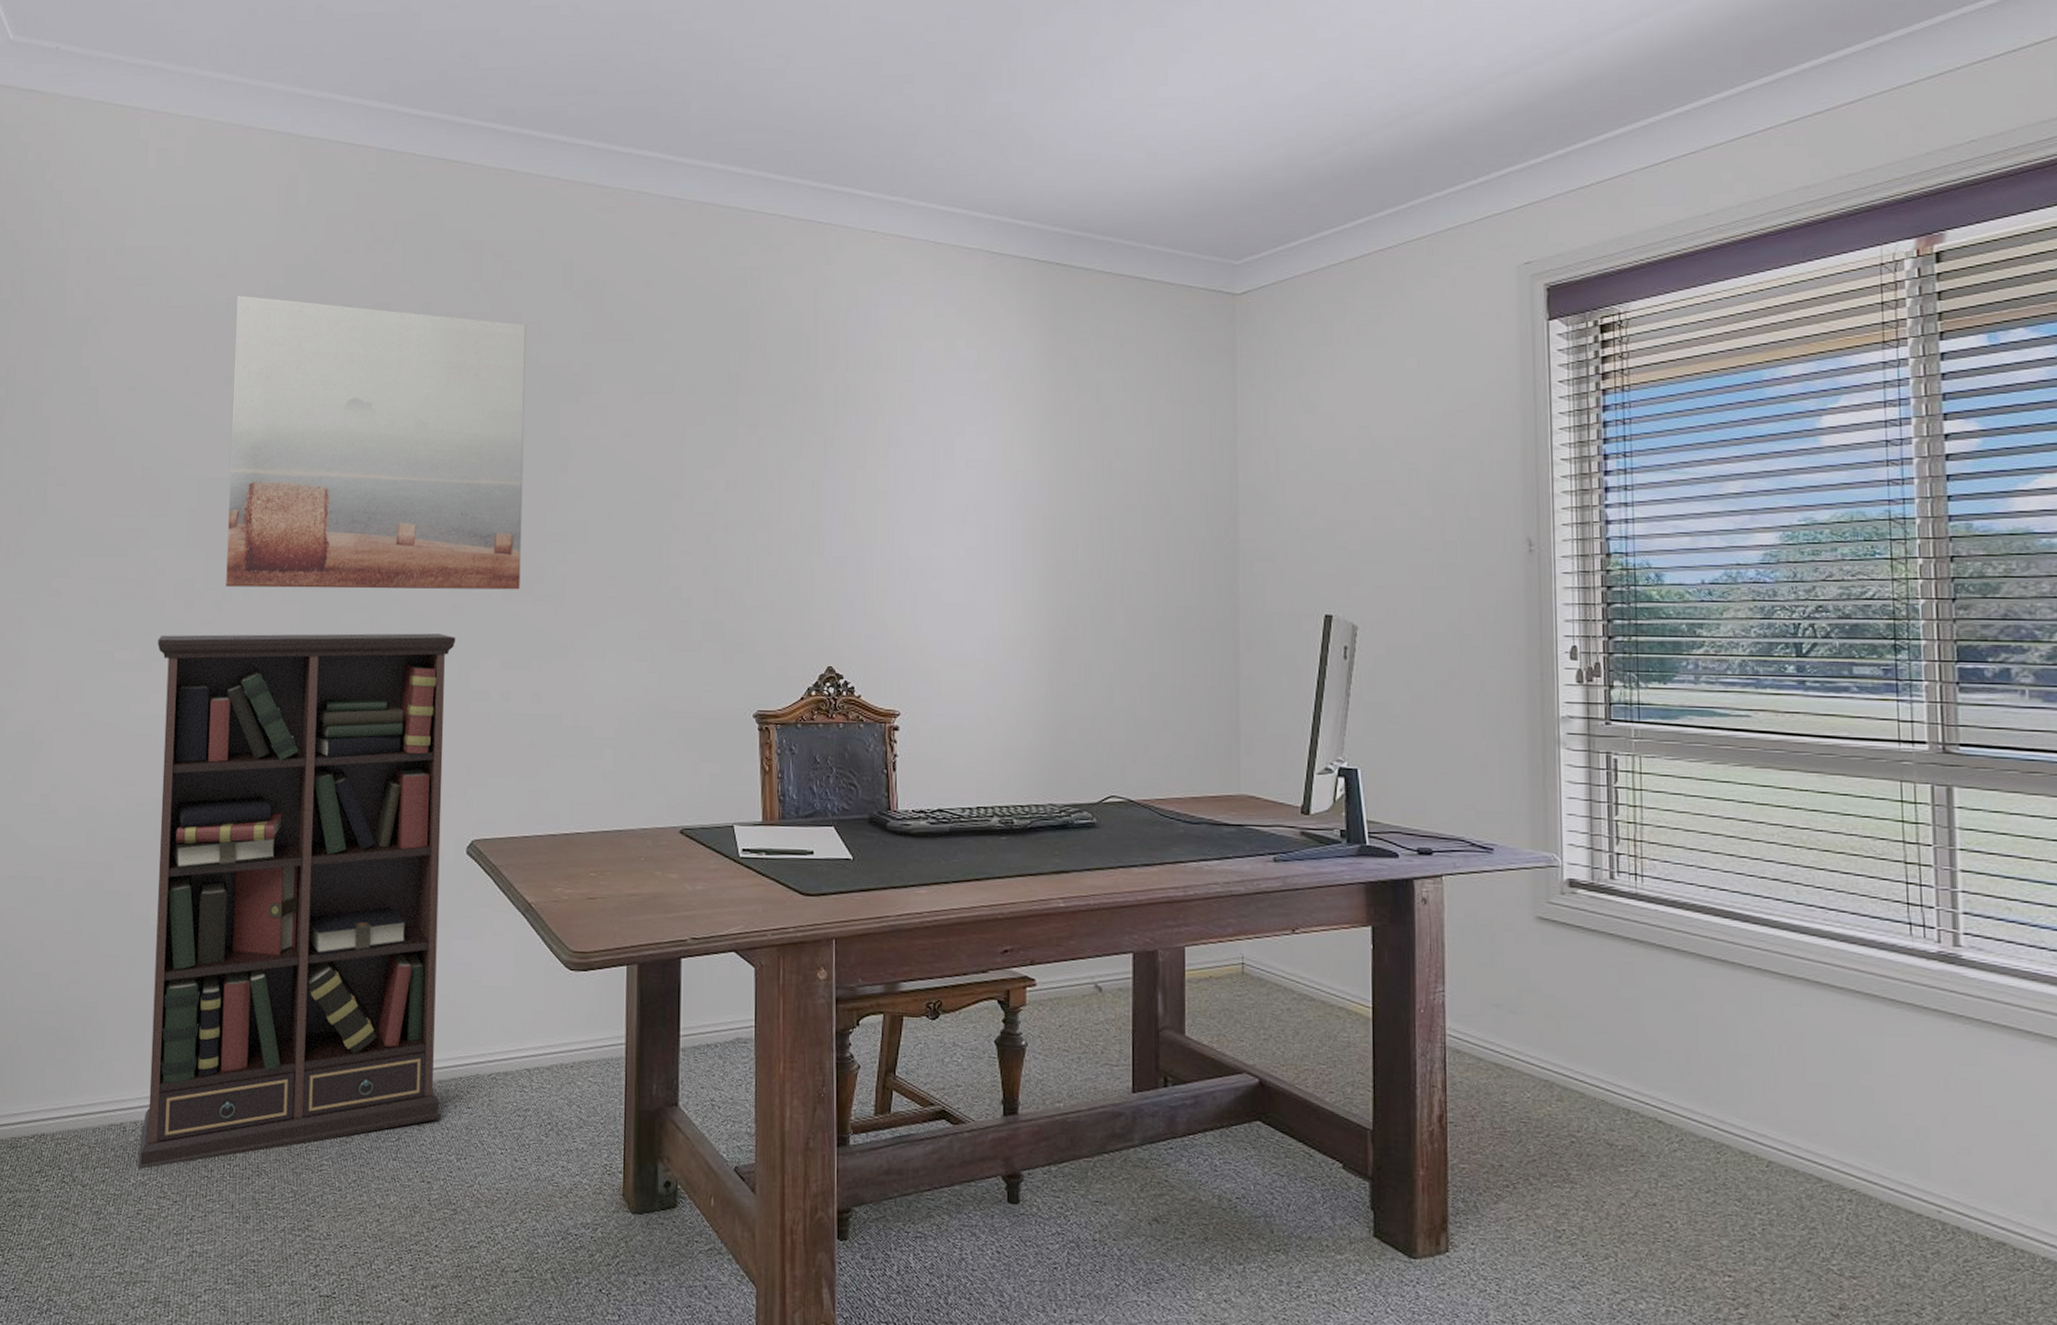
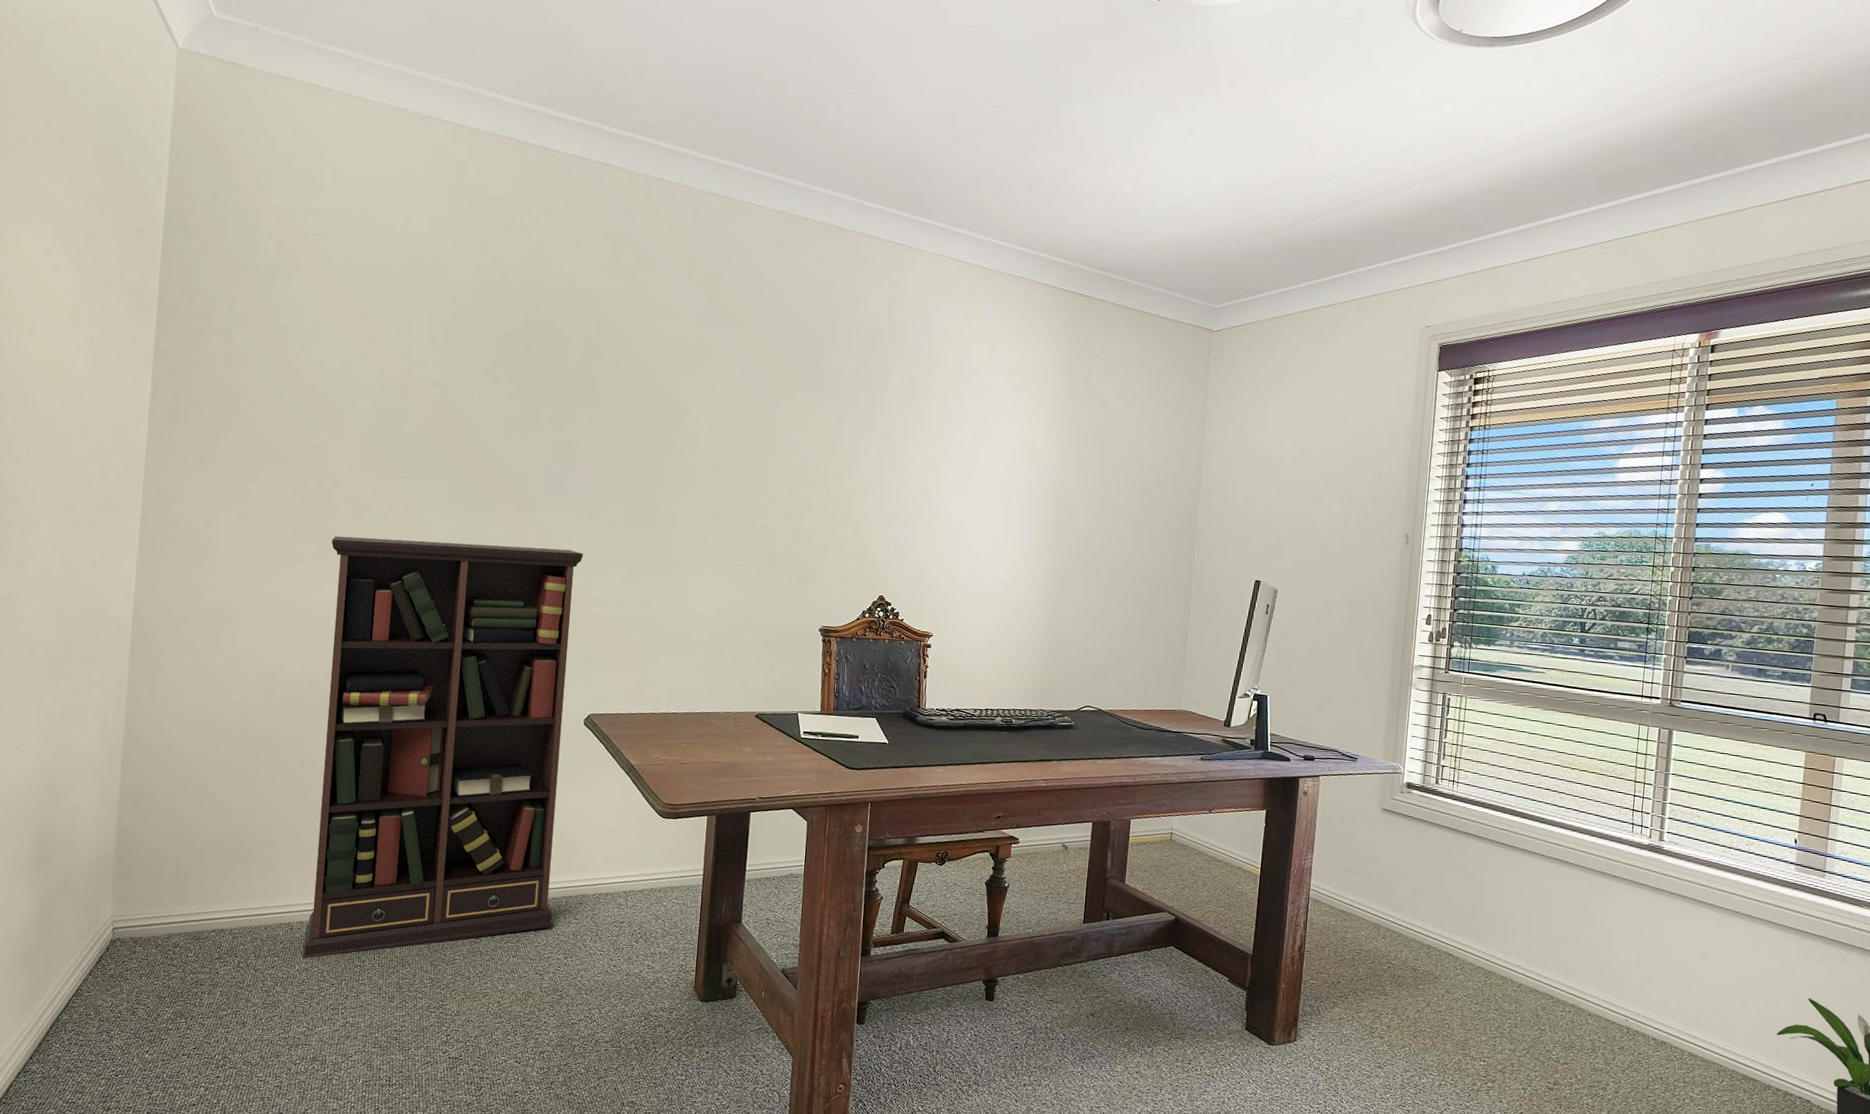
wall art: present [226,295,526,590] -> none [392,258,654,519]

